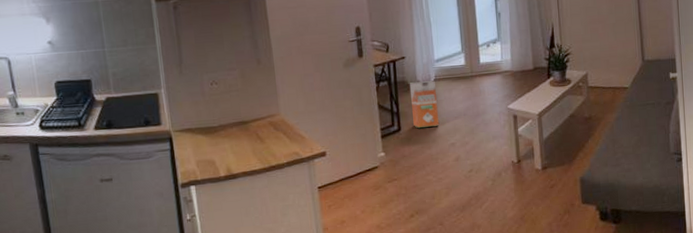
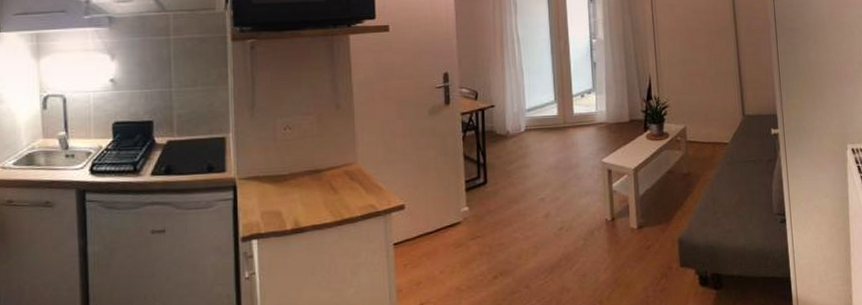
waste bin: present [409,80,440,129] -> none [498,130,529,182]

